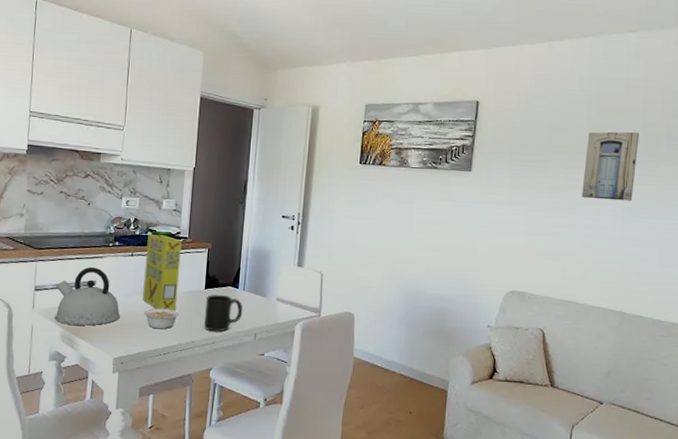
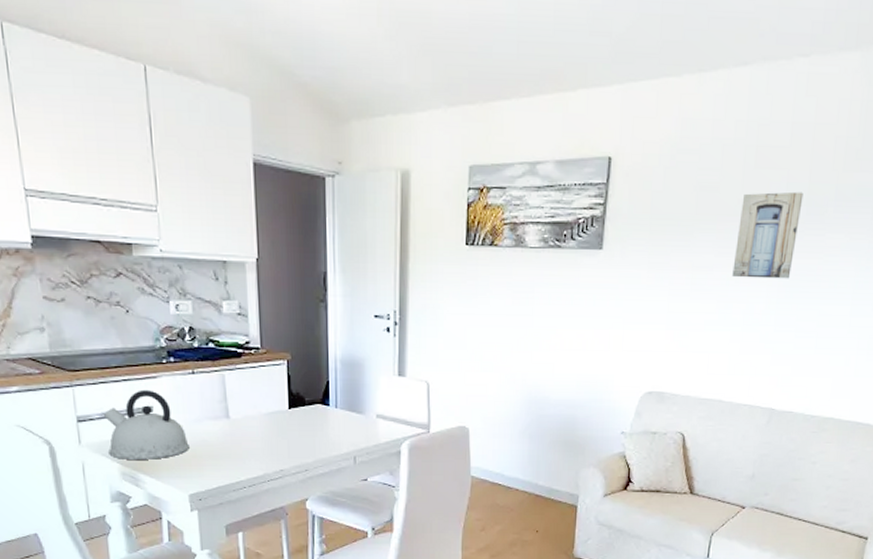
cereal box: present [142,234,182,311] -> none [209,345,257,437]
legume: present [143,308,180,330] -> none [217,434,262,459]
mug: present [204,294,243,332] -> none [292,414,338,458]

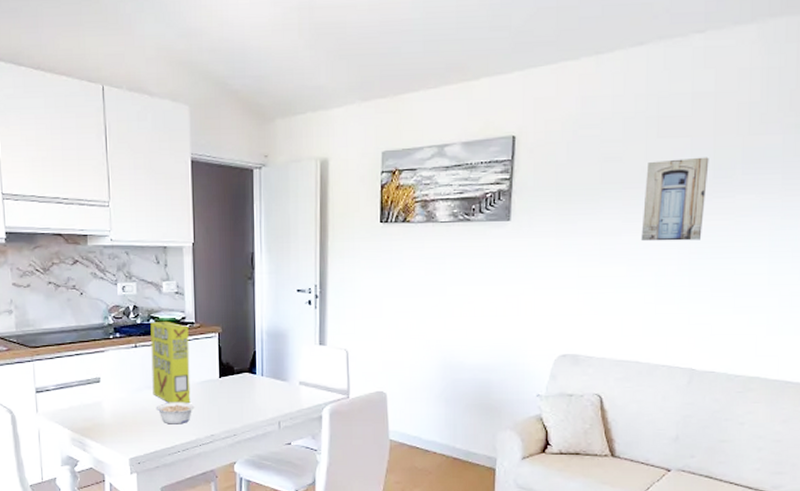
kettle: present [104,389,189,460] -> none [58,363,131,426]
cereal box: none [209,345,257,437] -> present [150,320,191,404]
legume: none [217,434,262,459] -> present [155,402,195,425]

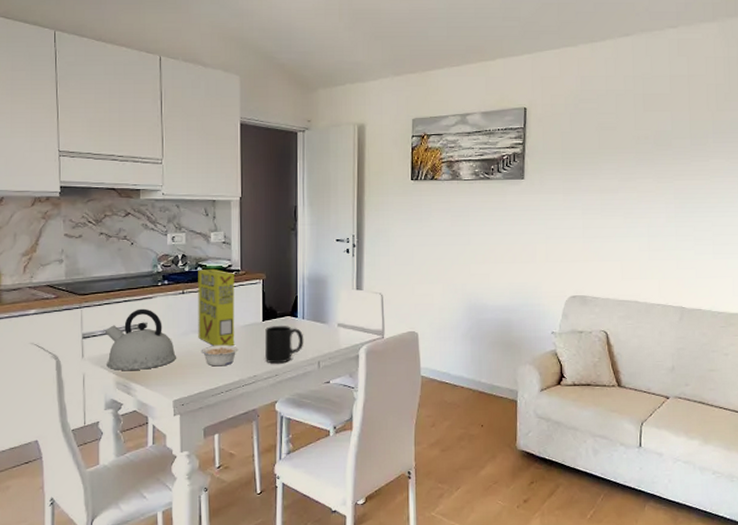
kettle: none [58,363,131,426] -> present [106,308,176,370]
mug: none [222,382,264,423] -> present [265,325,304,364]
wall art: present [641,157,709,242] -> none [634,128,687,198]

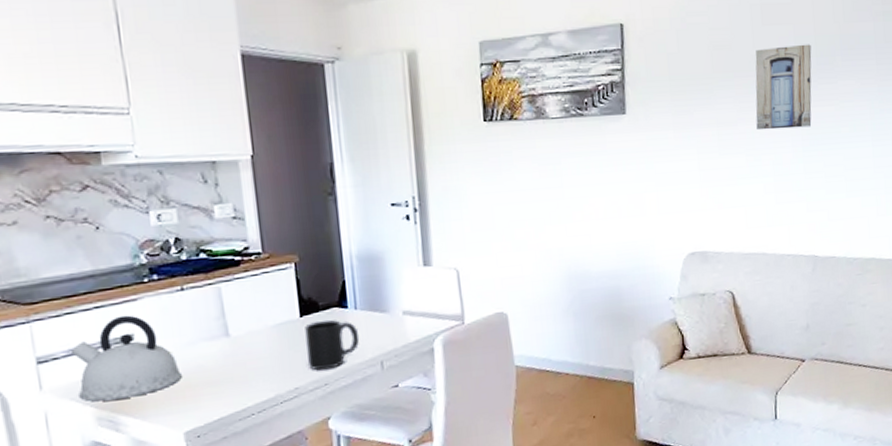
cereal box: present [198,268,235,347] -> none [200,253,264,357]
legume: present [201,344,239,367] -> none [216,352,270,383]
wall art: none [634,128,687,198] -> present [755,44,812,131]

